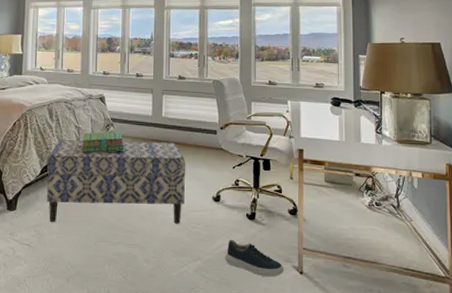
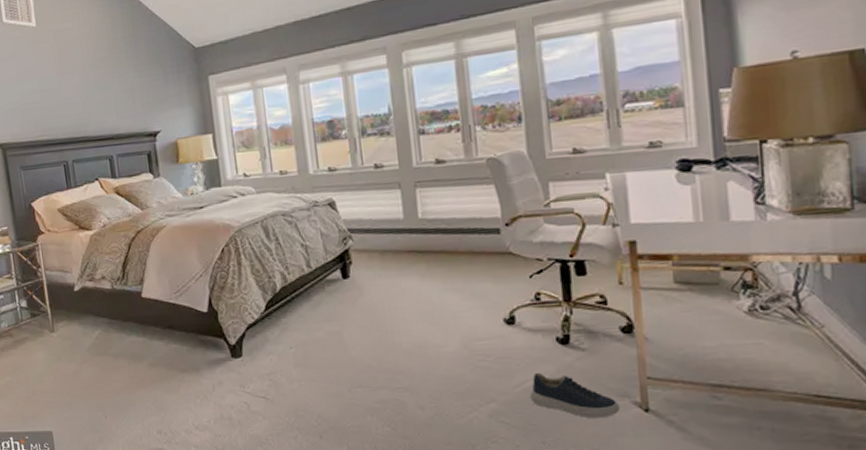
bench: present [46,140,186,224] -> none [272,251,464,368]
stack of books: present [82,131,125,152] -> none [313,245,372,277]

